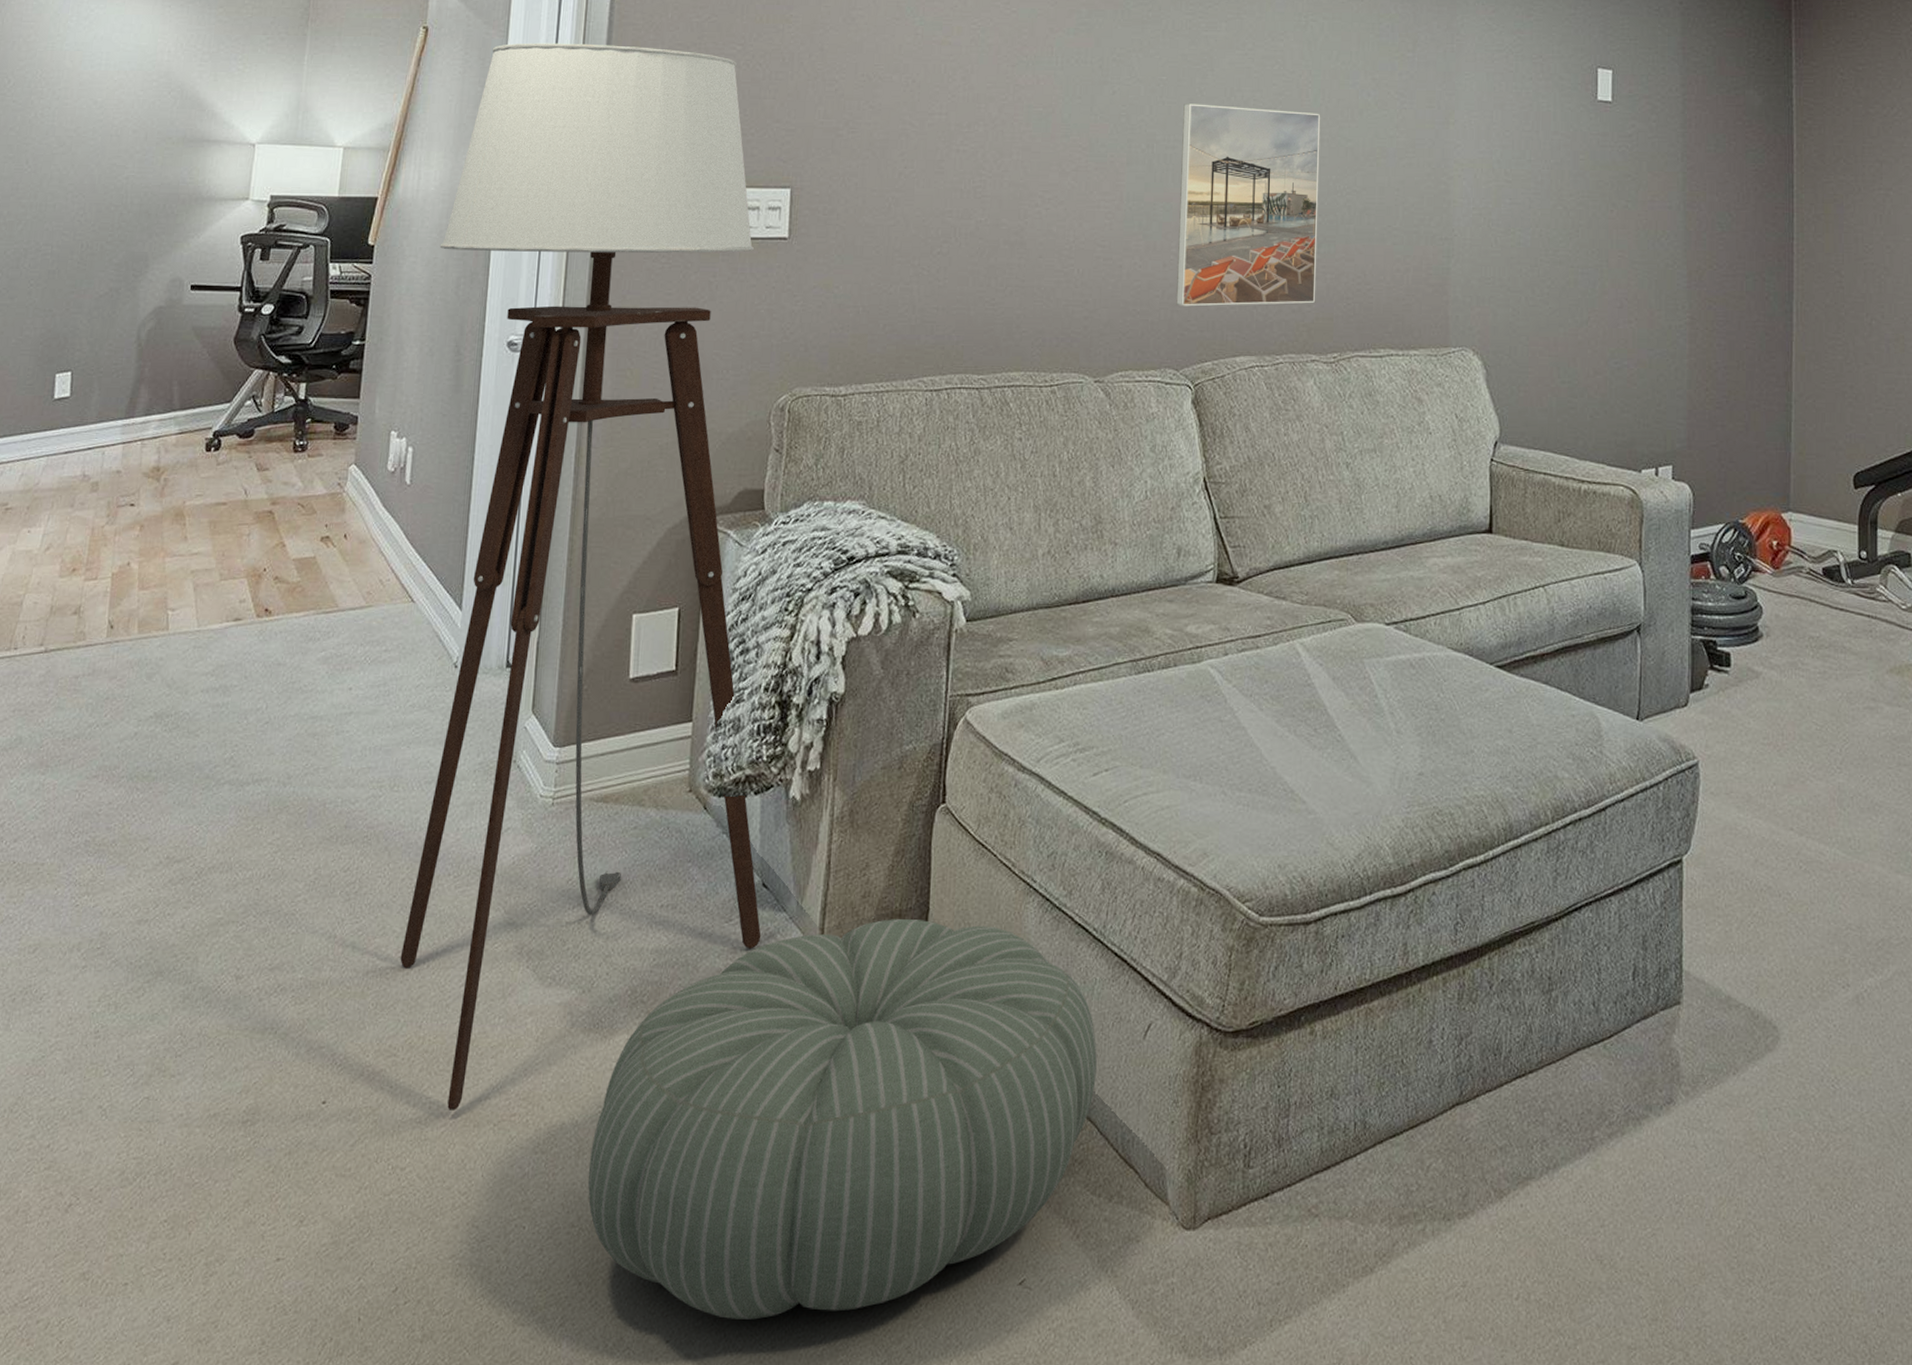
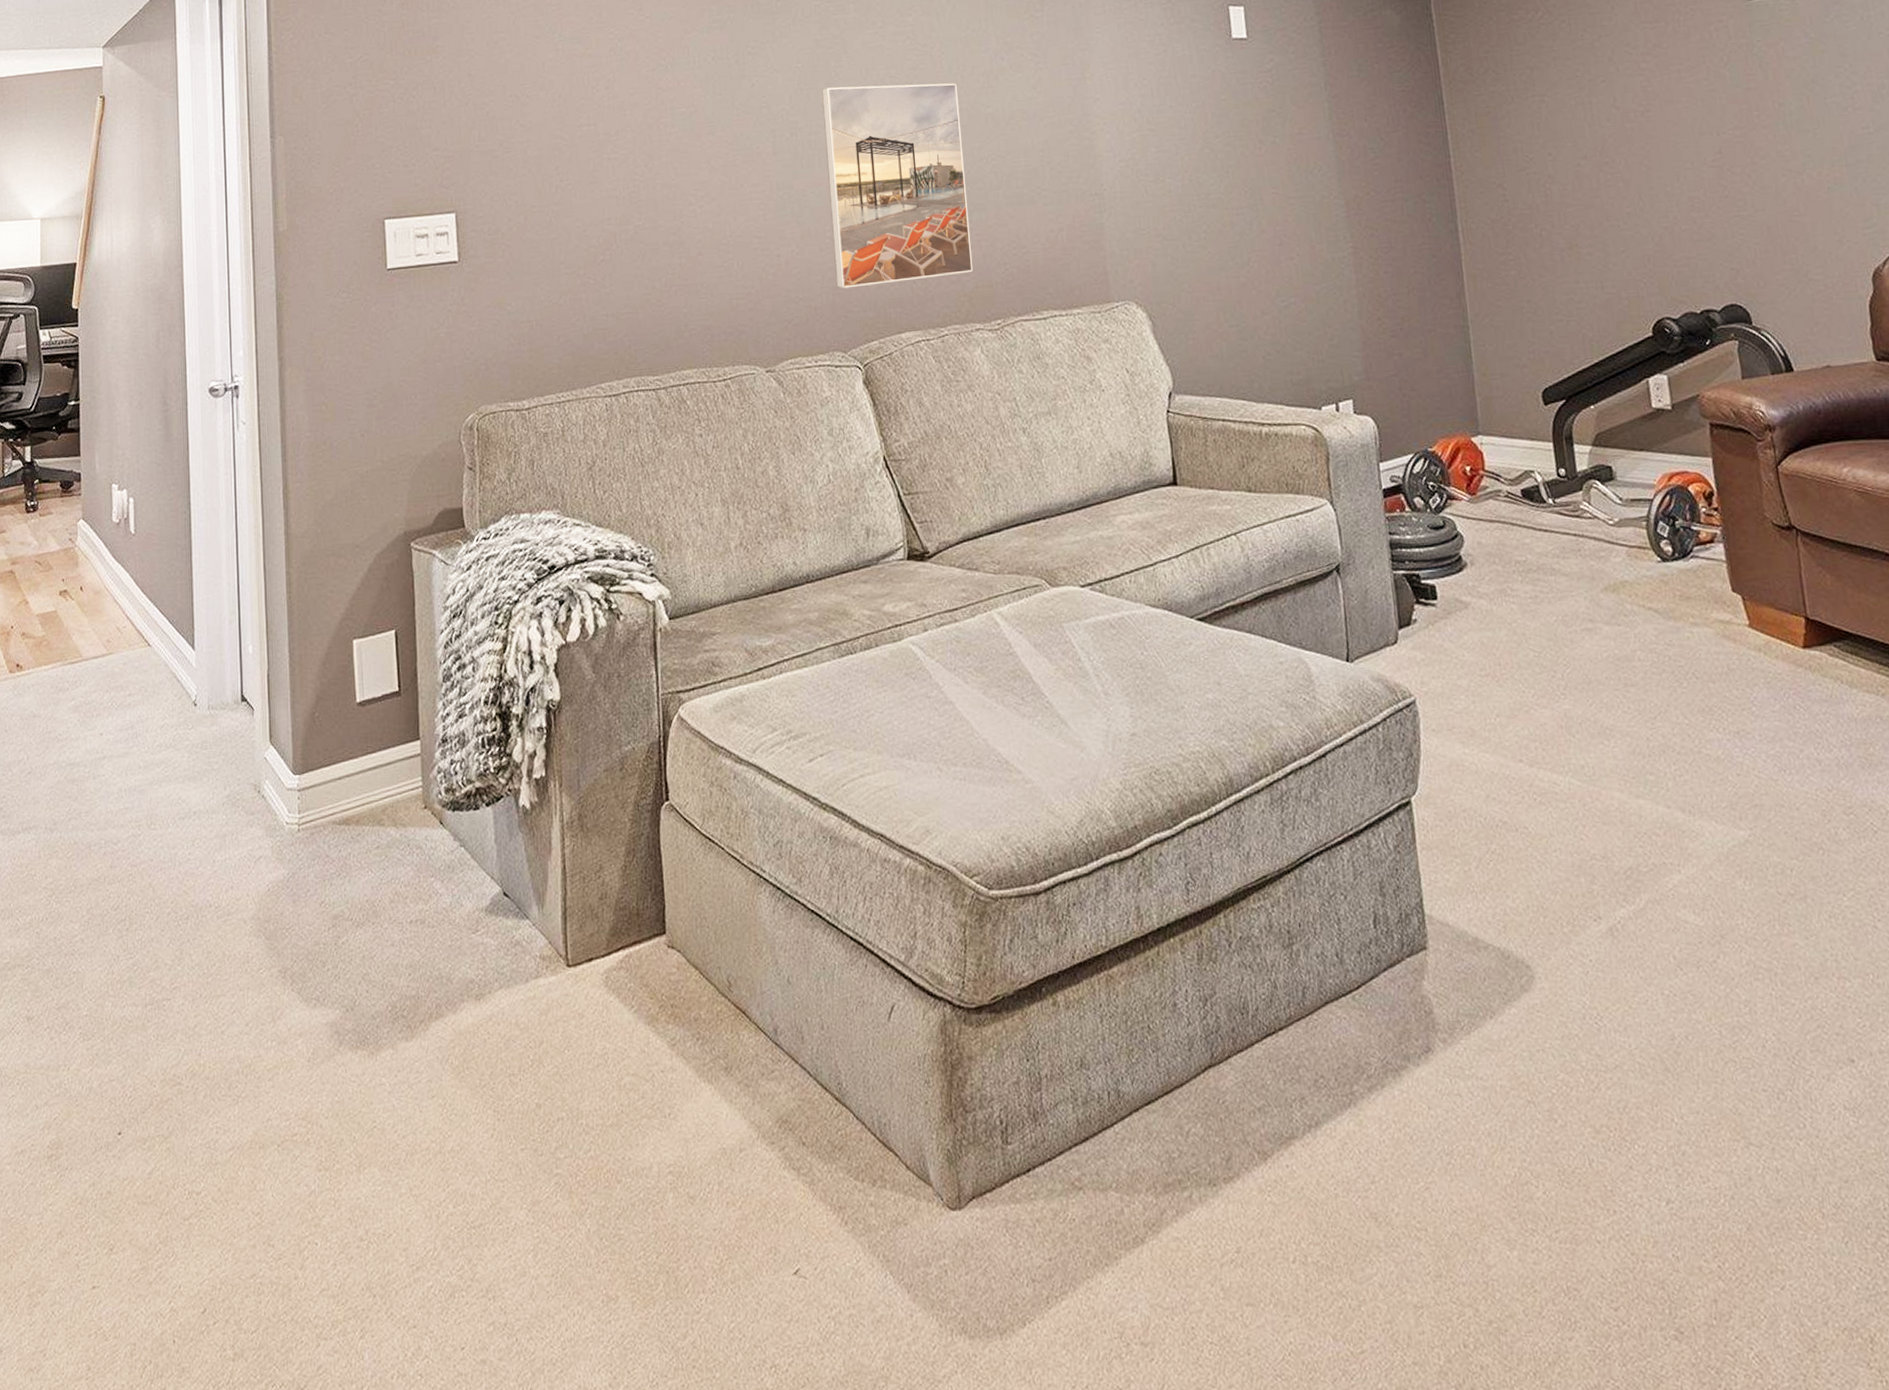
floor lamp: present [400,43,762,1110] -> none [137,91,508,1134]
pouf: present [588,918,1097,1320] -> none [370,917,846,1323]

